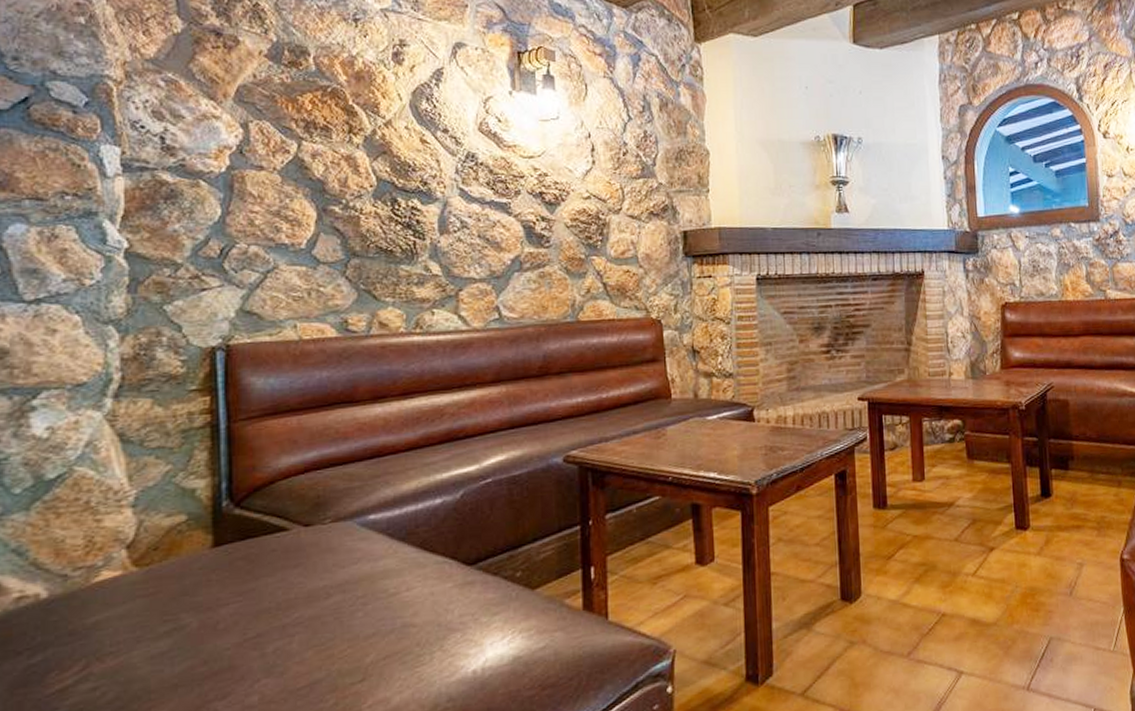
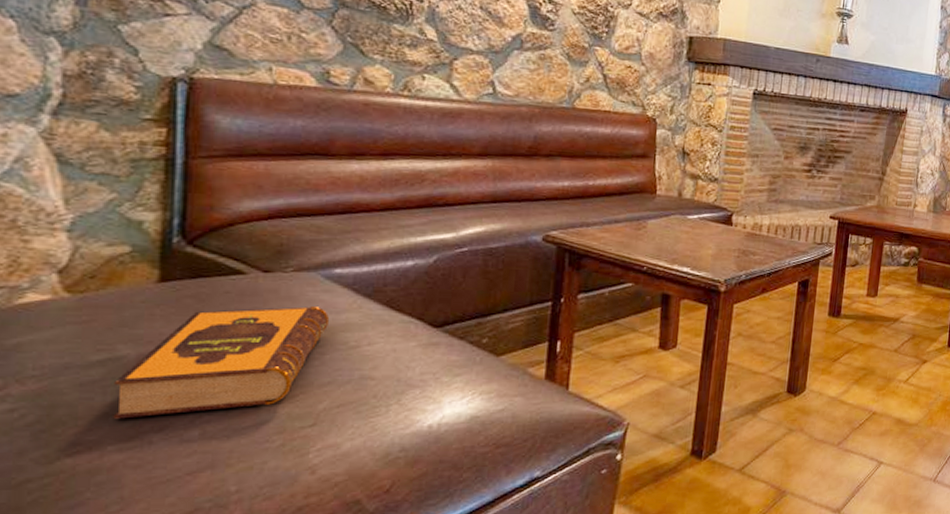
hardback book: none [180,555,369,690] -> present [113,305,330,419]

